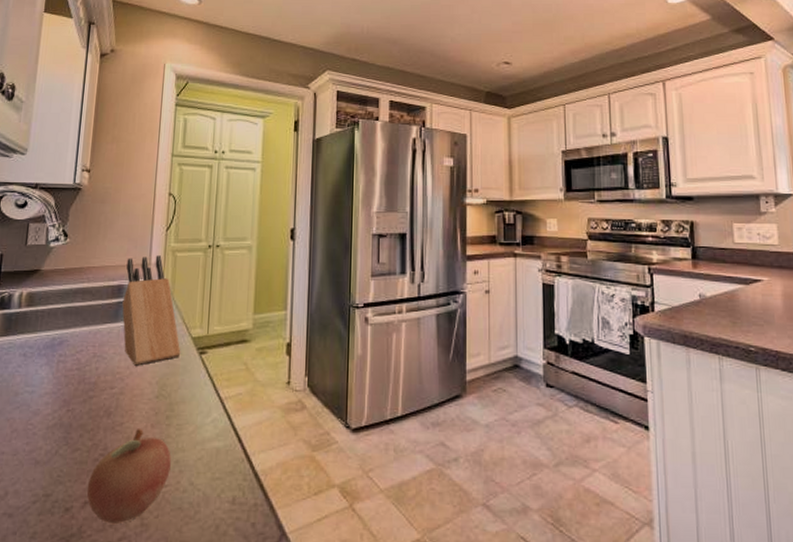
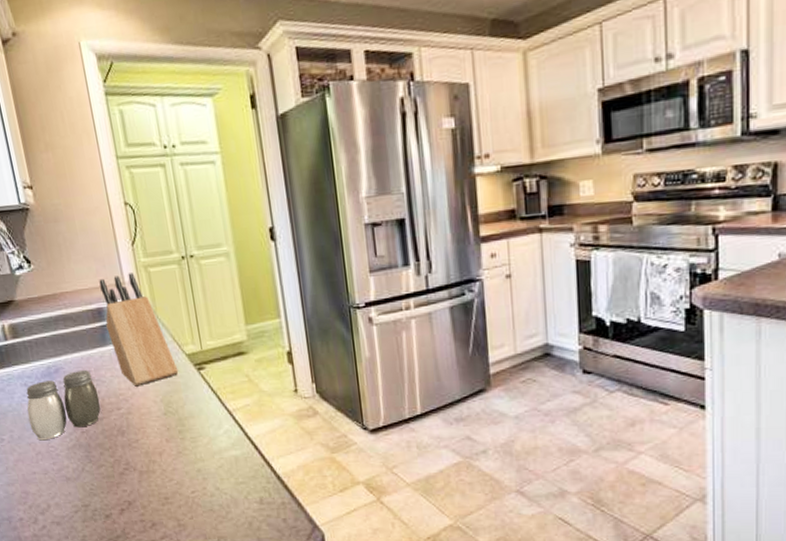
salt and pepper shaker: none [15,345,96,417] -> present [26,370,101,441]
fruit: present [86,429,171,525] -> none [119,444,195,526]

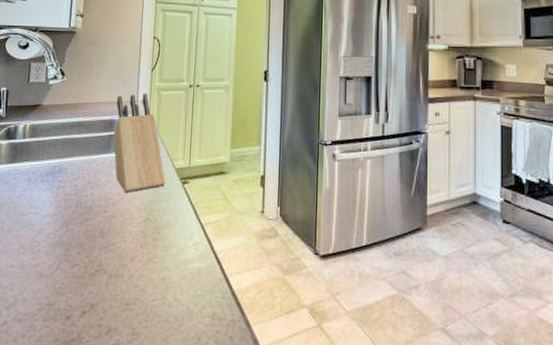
salt and pepper shaker: present [26,370,101,441] -> none [21,173,91,235]

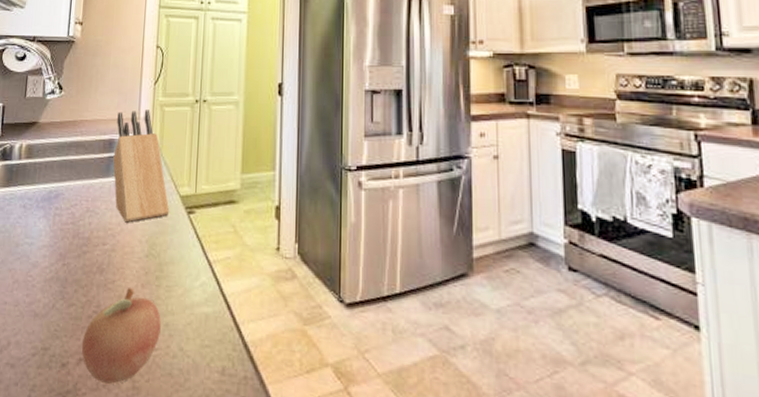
fruit: none [84,249,158,332] -> present [81,288,161,385]

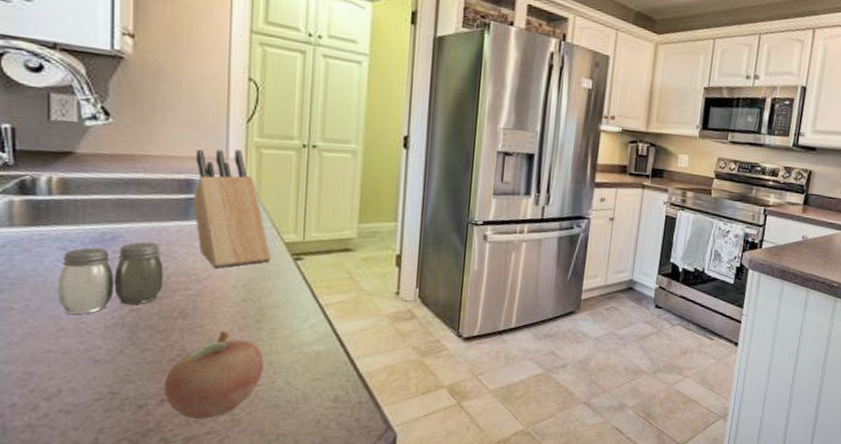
salt and pepper shaker: none [16,199,89,269] -> present [58,242,164,315]

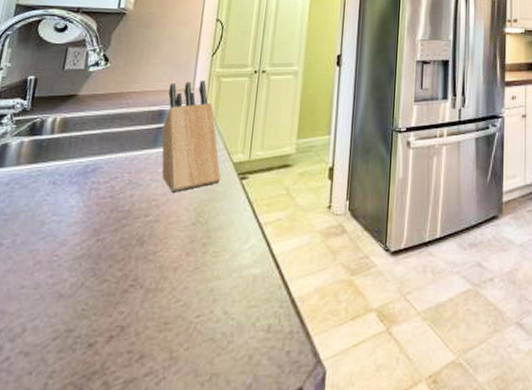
salt and pepper shaker: present [58,242,164,315] -> none [40,172,131,248]
fruit: present [163,331,264,420] -> none [113,257,206,359]

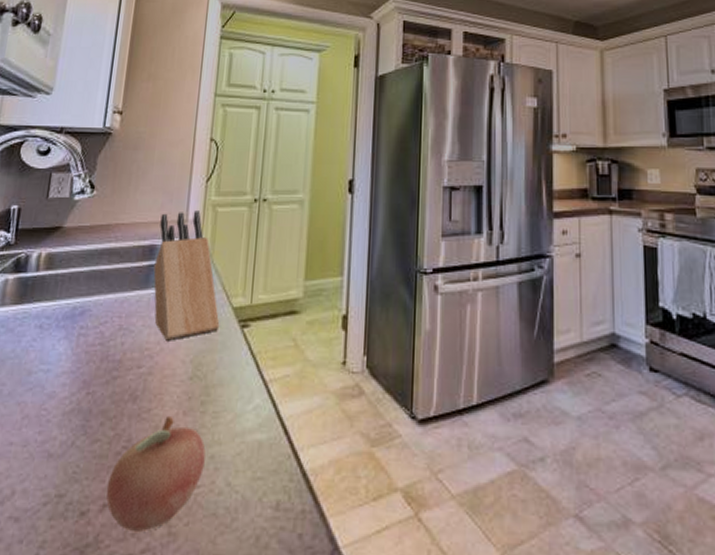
fruit: none [113,257,206,359] -> present [106,417,206,533]

